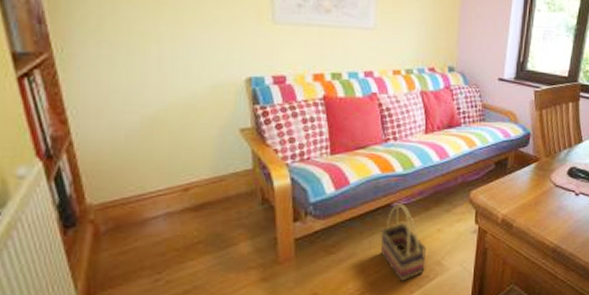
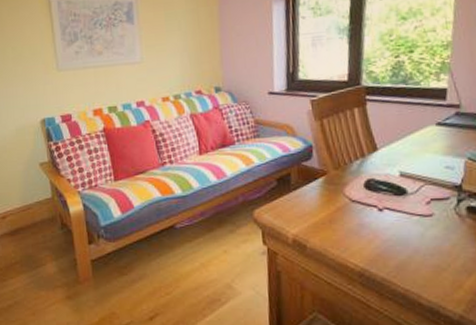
basket: present [380,203,427,282] -> none [167,225,216,304]

